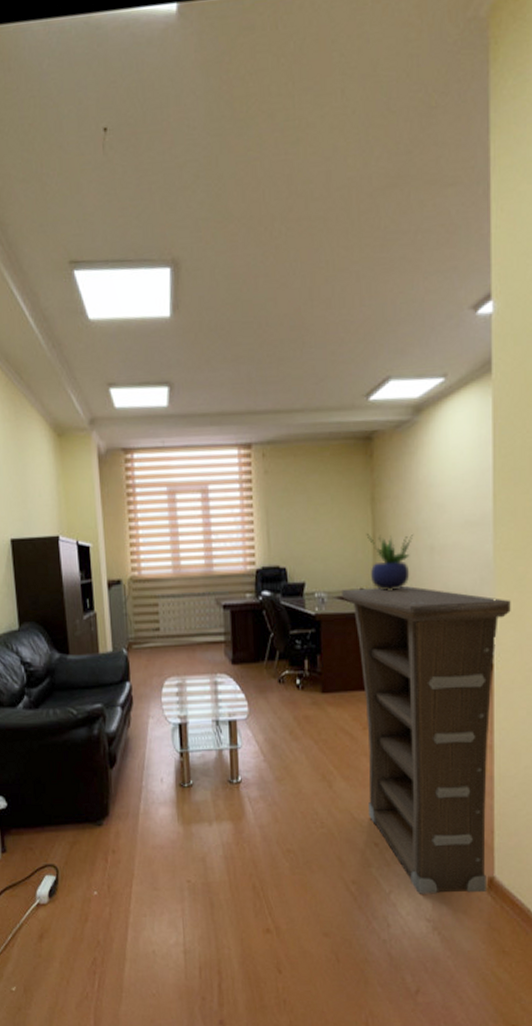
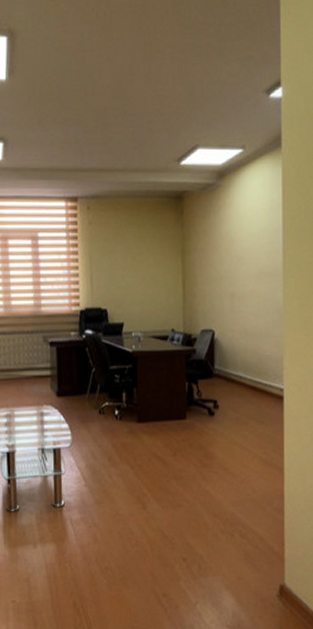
cabinet: present [342,586,511,894] -> none [156,328,297,603]
potted plant: present [366,534,414,590] -> none [177,281,218,331]

